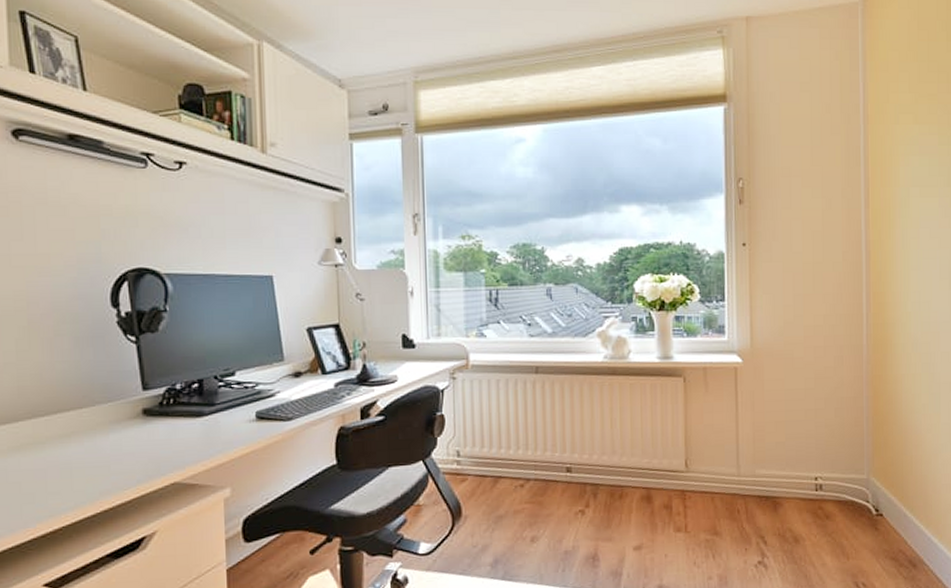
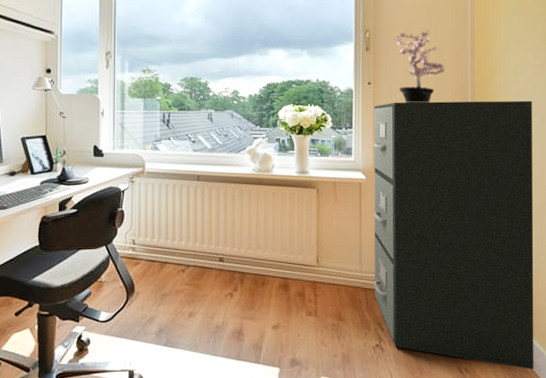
filing cabinet: none [750,259,941,579] -> present [373,100,534,369]
potted plant: none [772,176,834,268] -> present [394,30,445,103]

